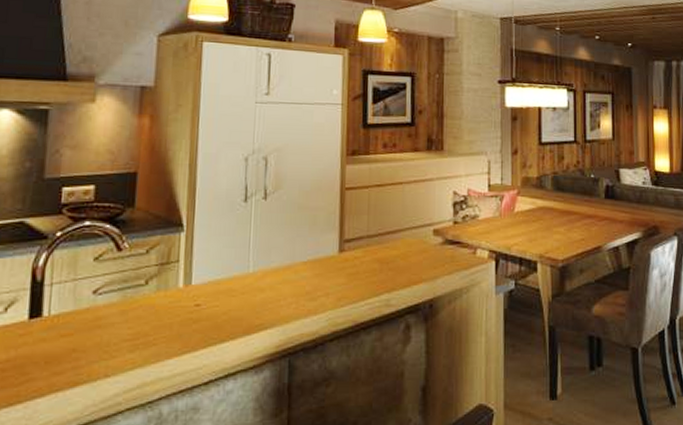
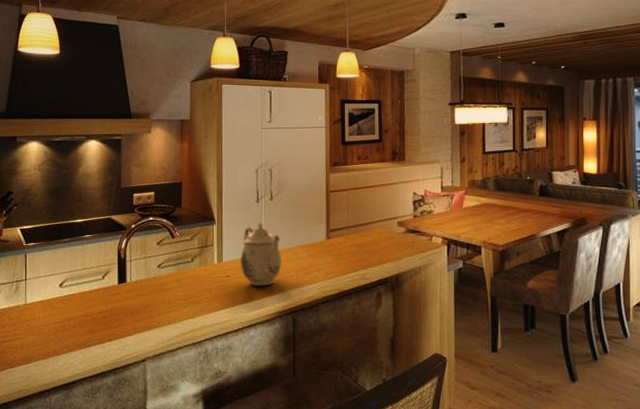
teapot: none [217,228,277,319] -> present [240,221,282,286]

